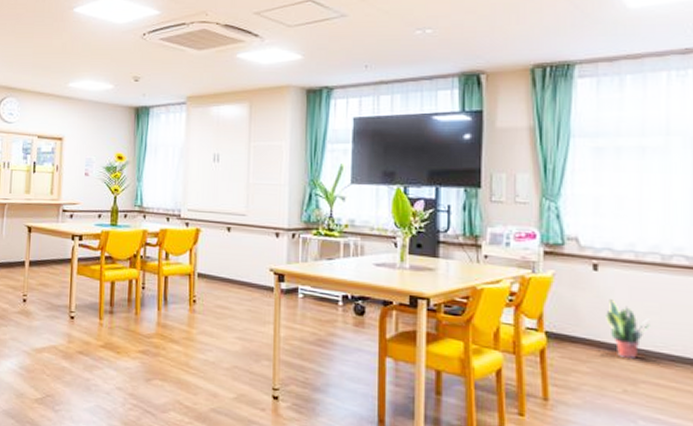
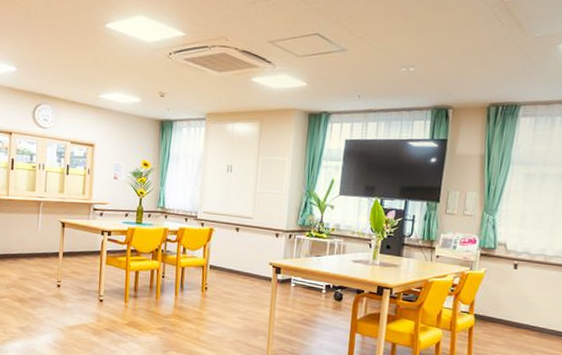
potted plant: present [606,299,650,359] -> none [518,291,549,334]

